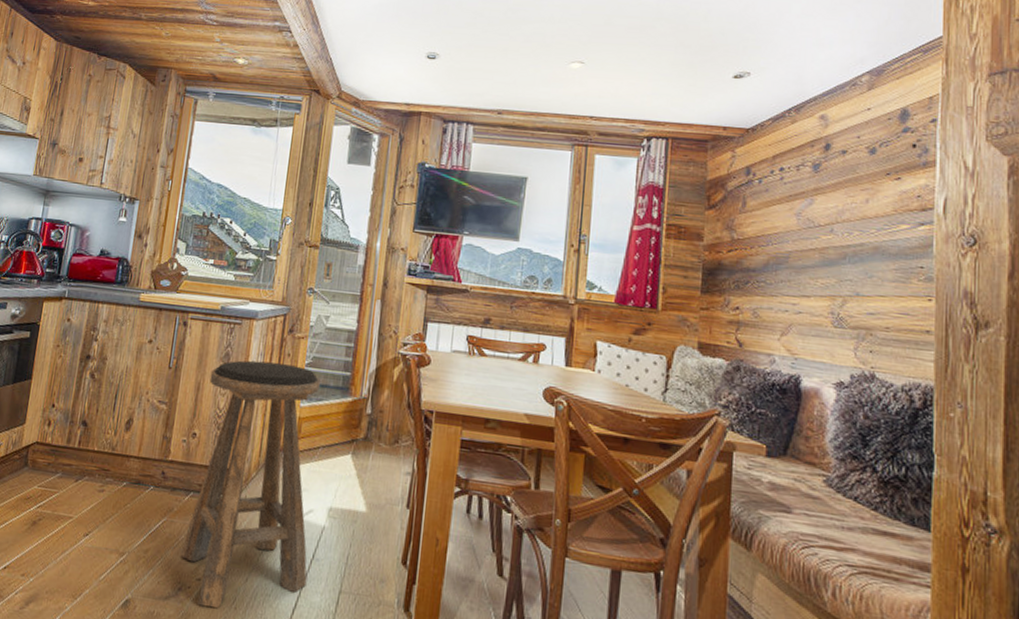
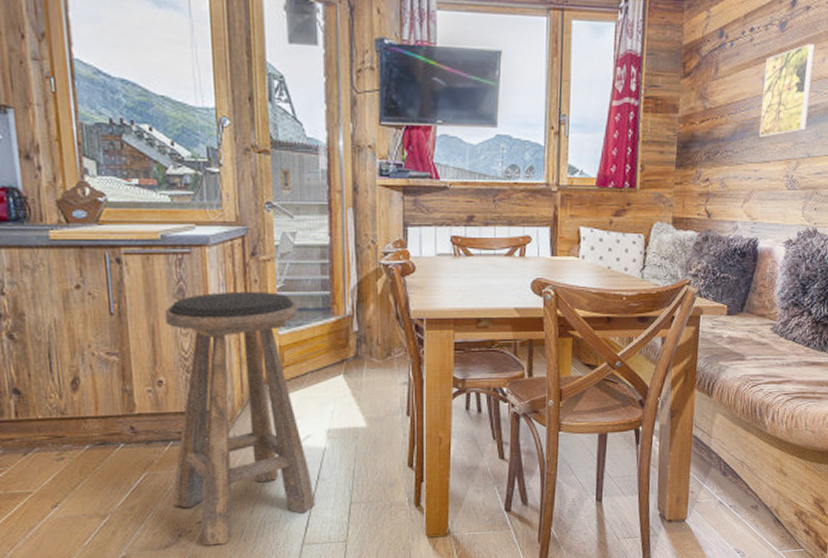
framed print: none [796,185,856,272] -> present [759,44,816,138]

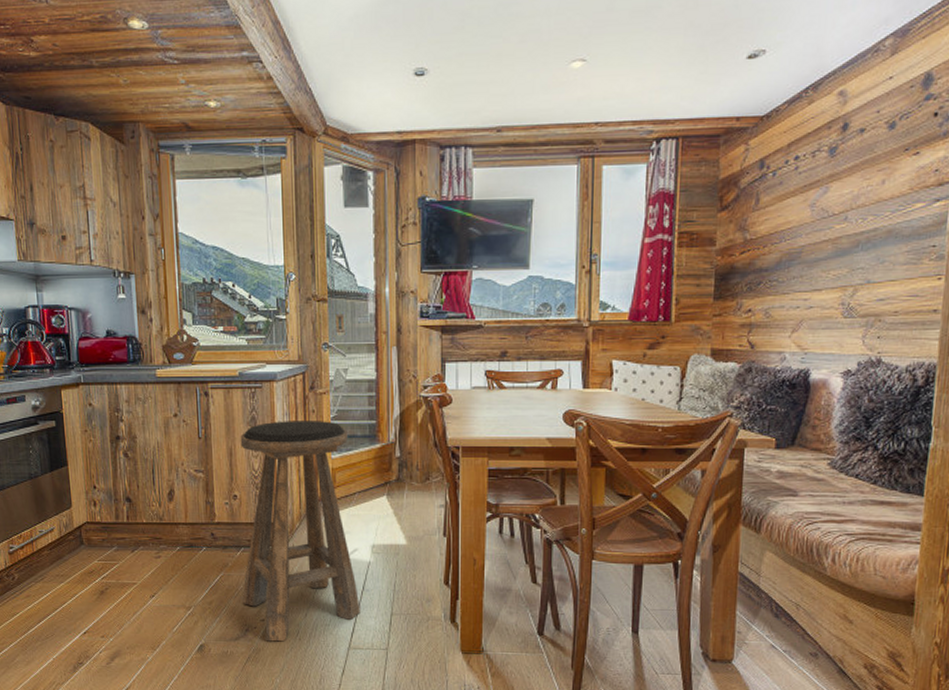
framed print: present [759,44,816,138] -> none [809,167,873,266]

